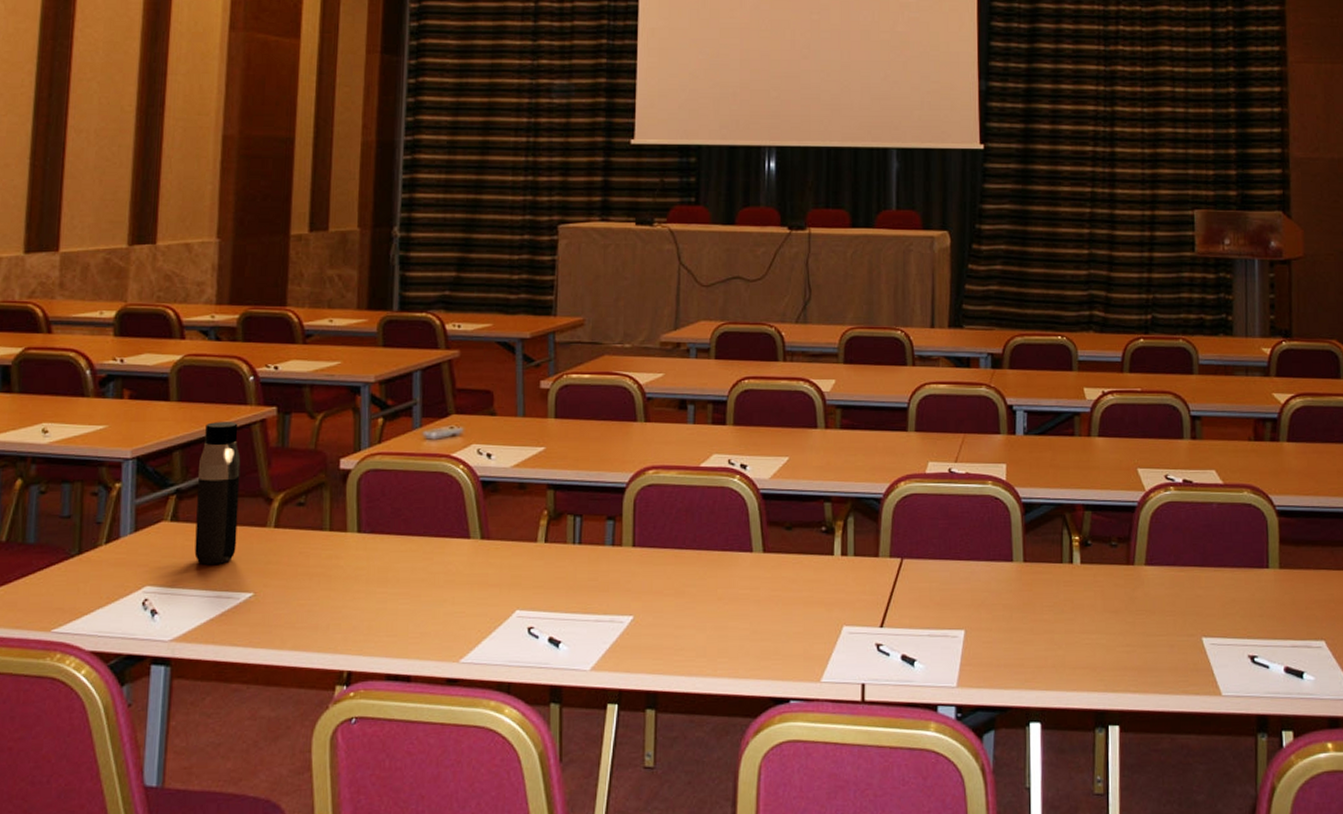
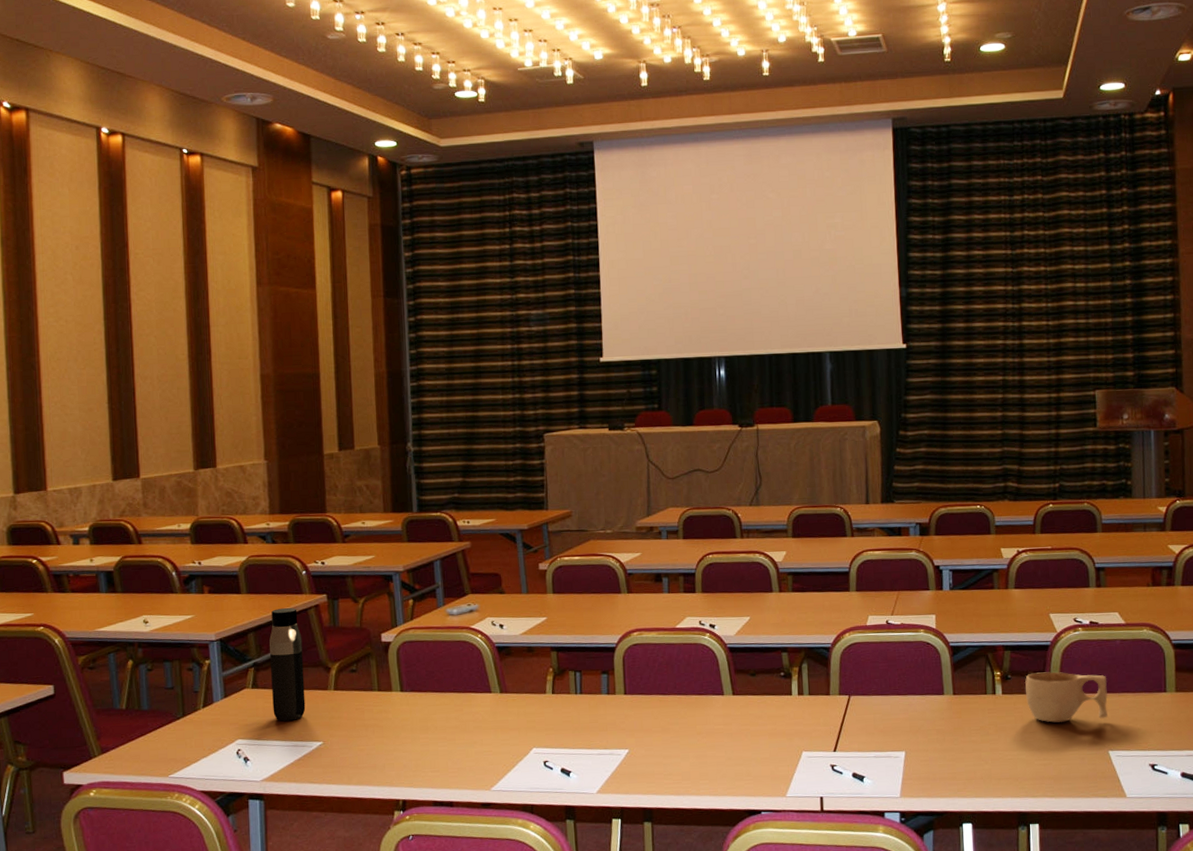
cup: none [1108,538,1202,601] -> present [1025,671,1108,723]

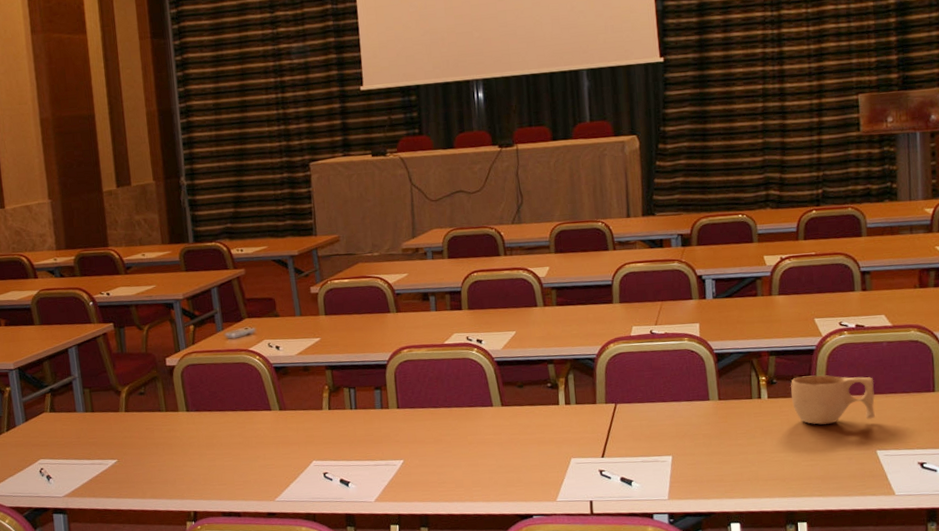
water bottle: present [269,608,306,721] -> none [63,337,100,442]

